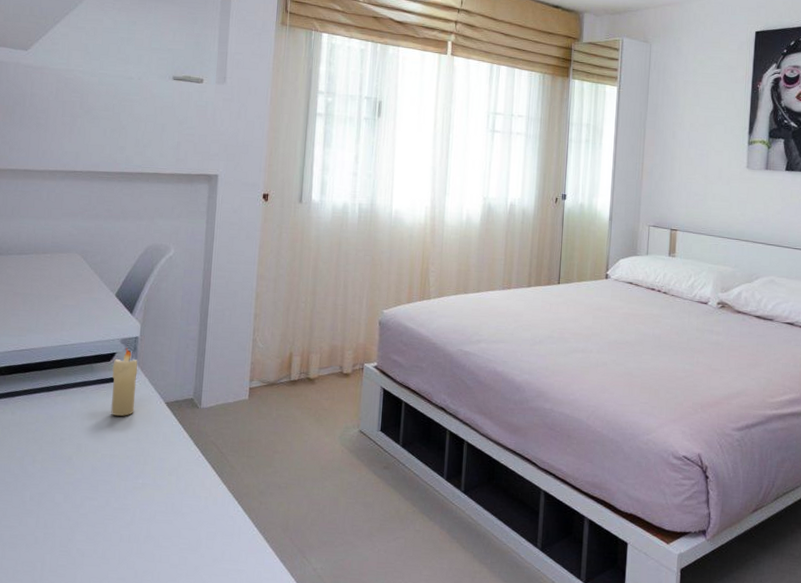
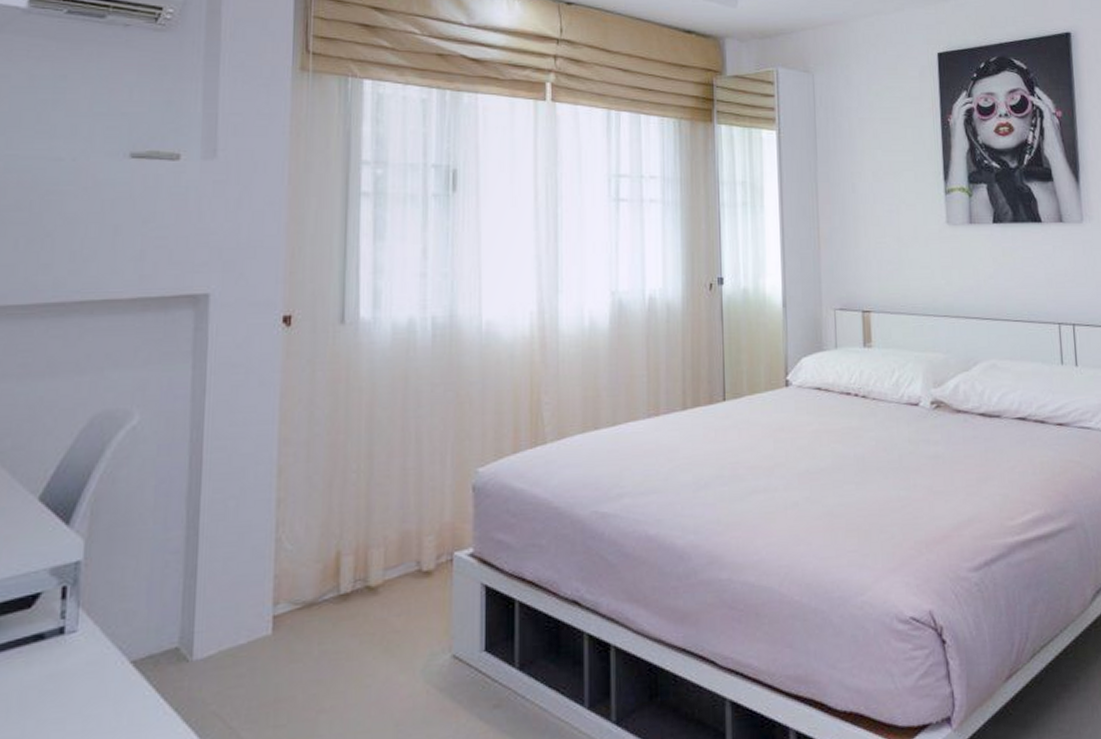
candle: present [110,347,138,416] -> none [32,580,81,697]

